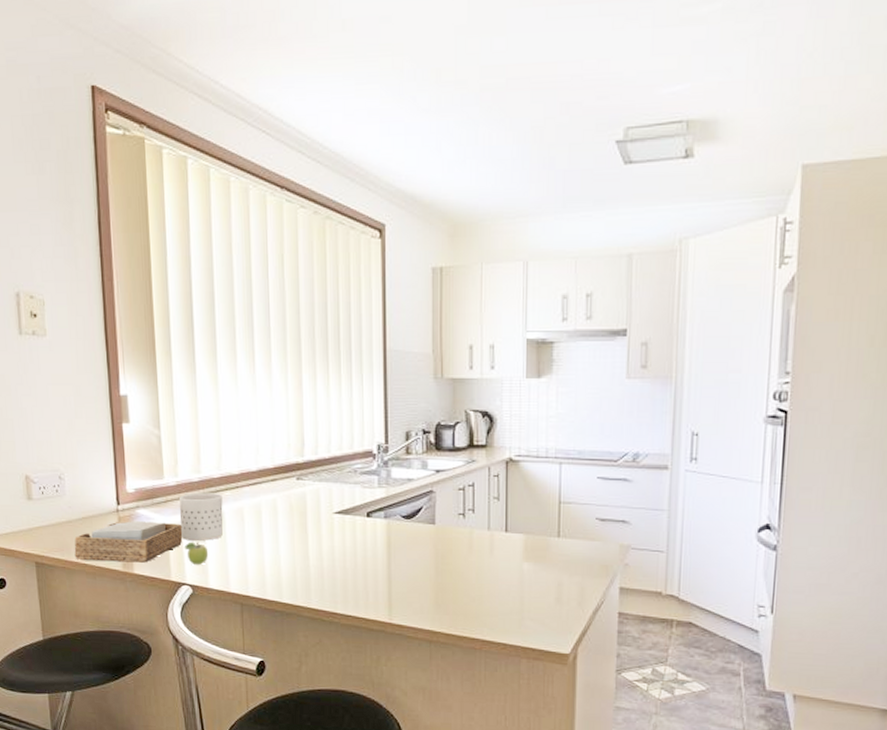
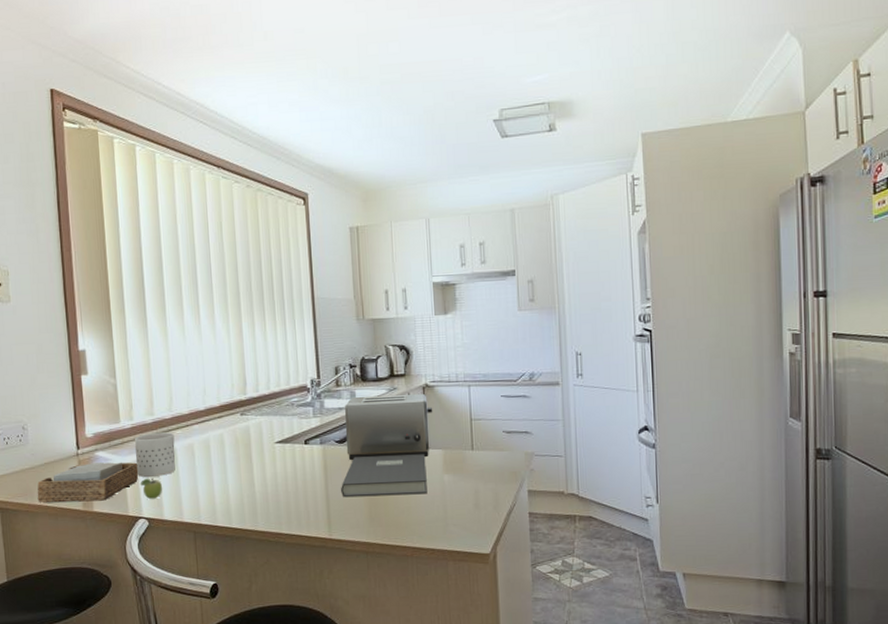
book: none [405,535,504,583] -> present [341,454,428,498]
toaster: none [413,467,516,542] -> present [344,393,433,461]

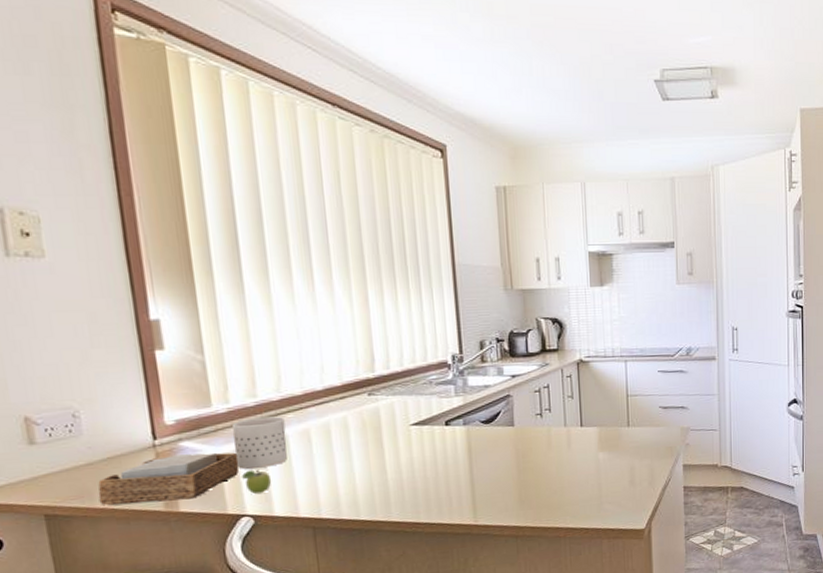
book: present [341,454,428,498] -> none [487,432,582,481]
toaster: present [344,393,433,461] -> none [490,369,588,442]

